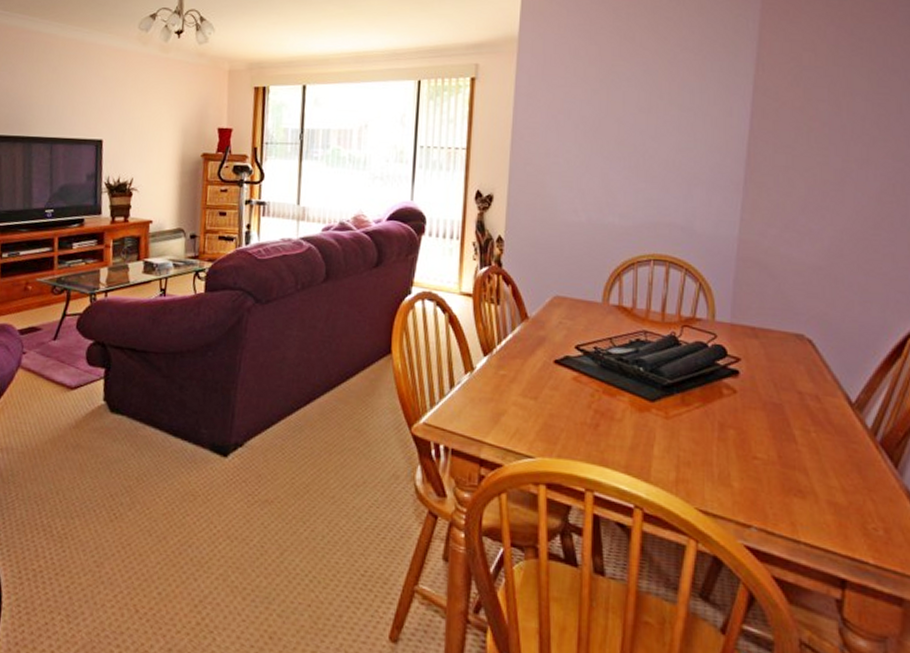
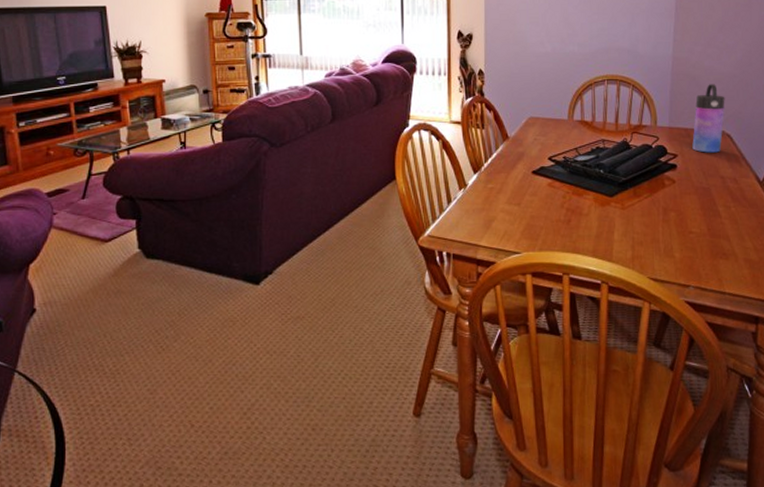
water bottle: none [761,275,806,361] -> present [692,84,725,153]

